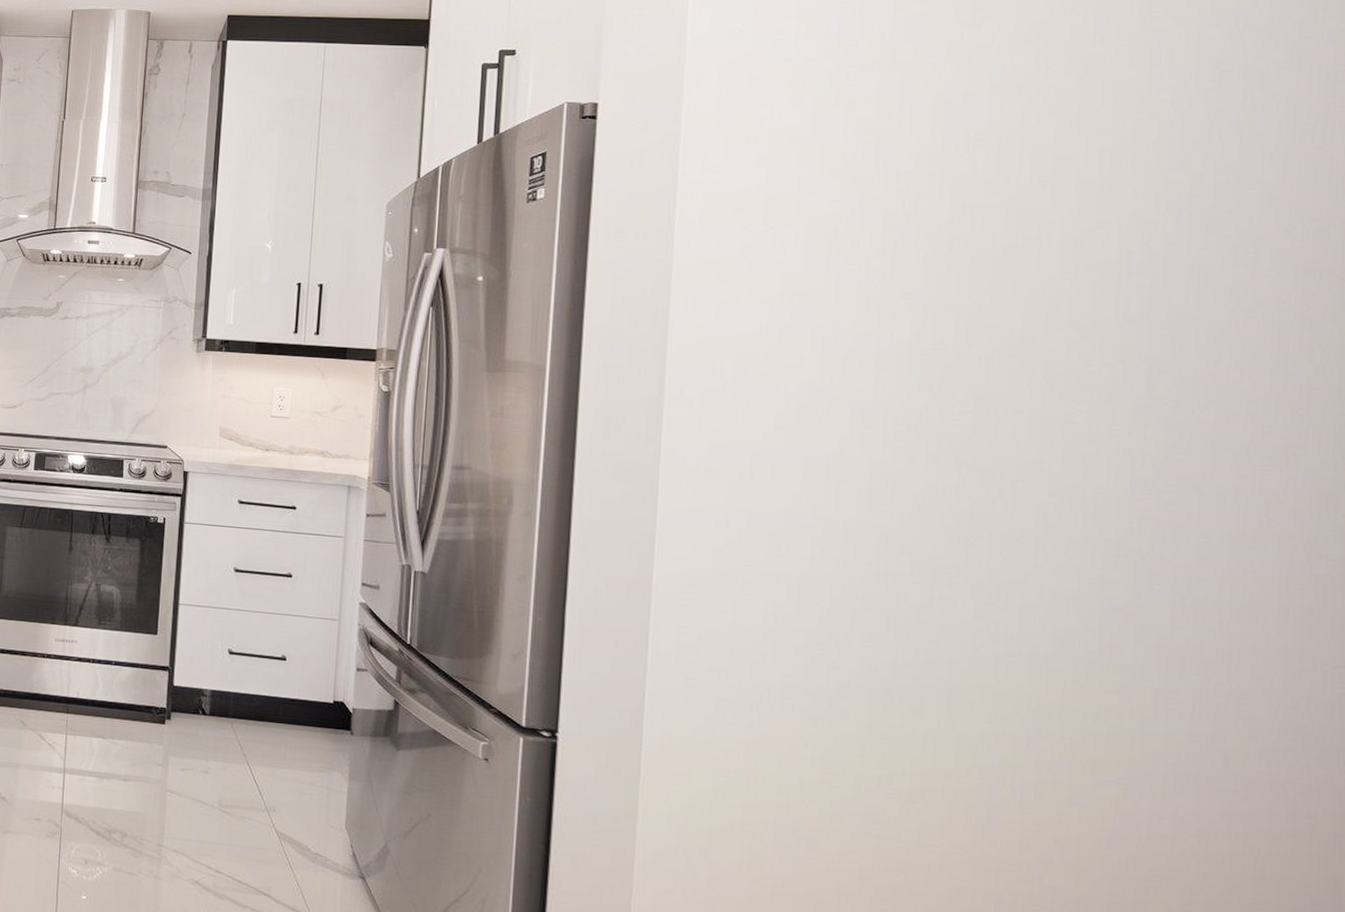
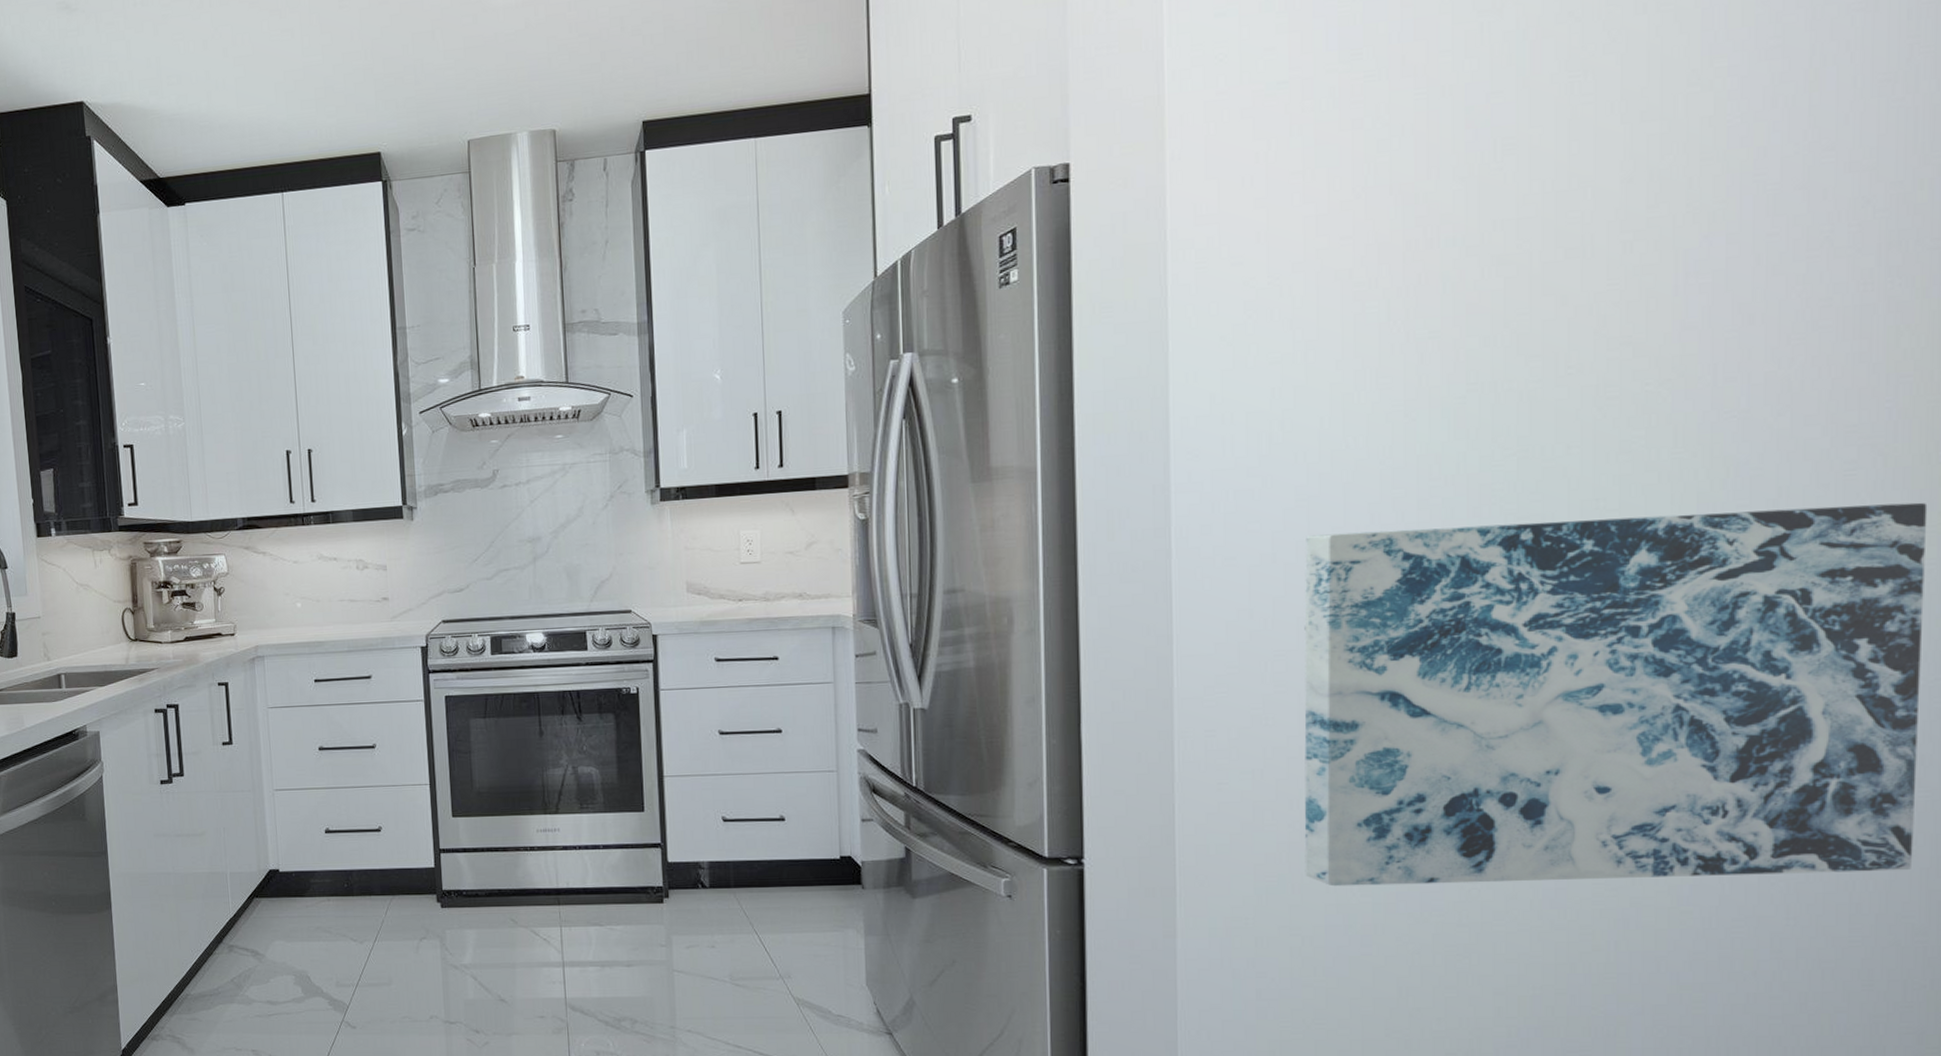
wall art: none [759,460,1333,843] -> present [1304,502,1928,887]

